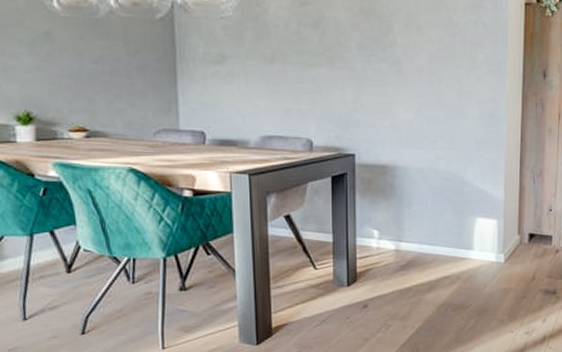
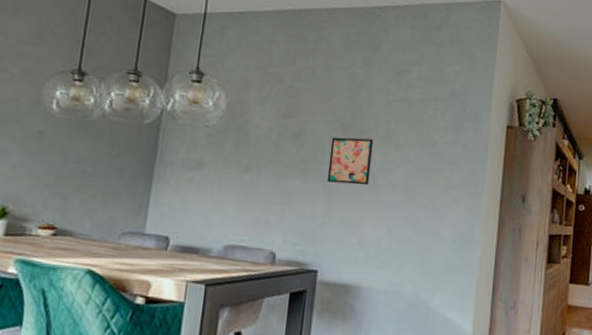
wall art: none [352,22,395,70] -> present [326,137,374,186]

